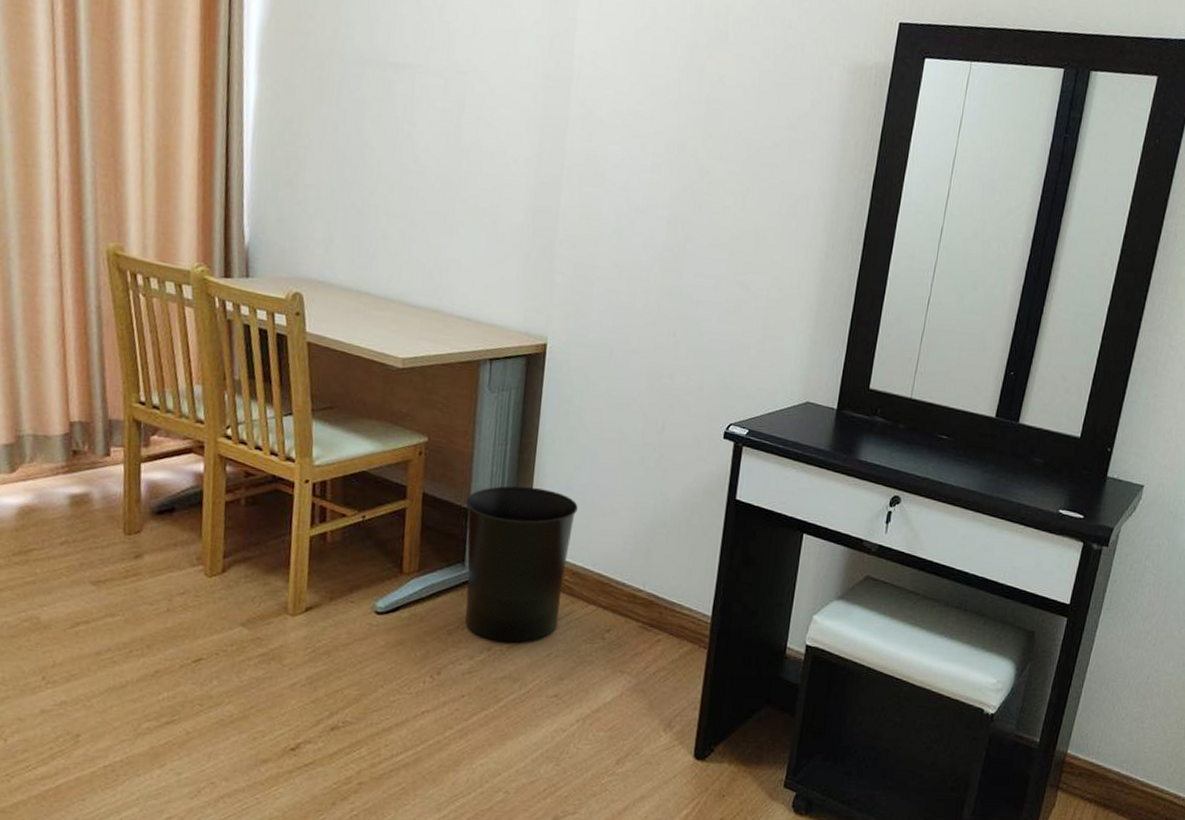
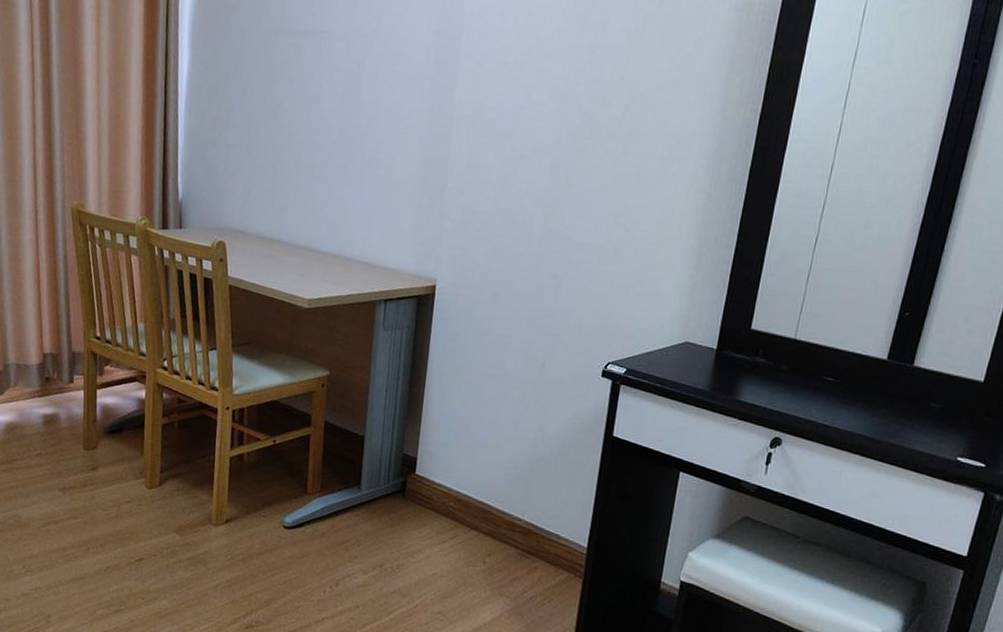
waste bin: present [465,485,578,643] -> none [360,417,462,562]

